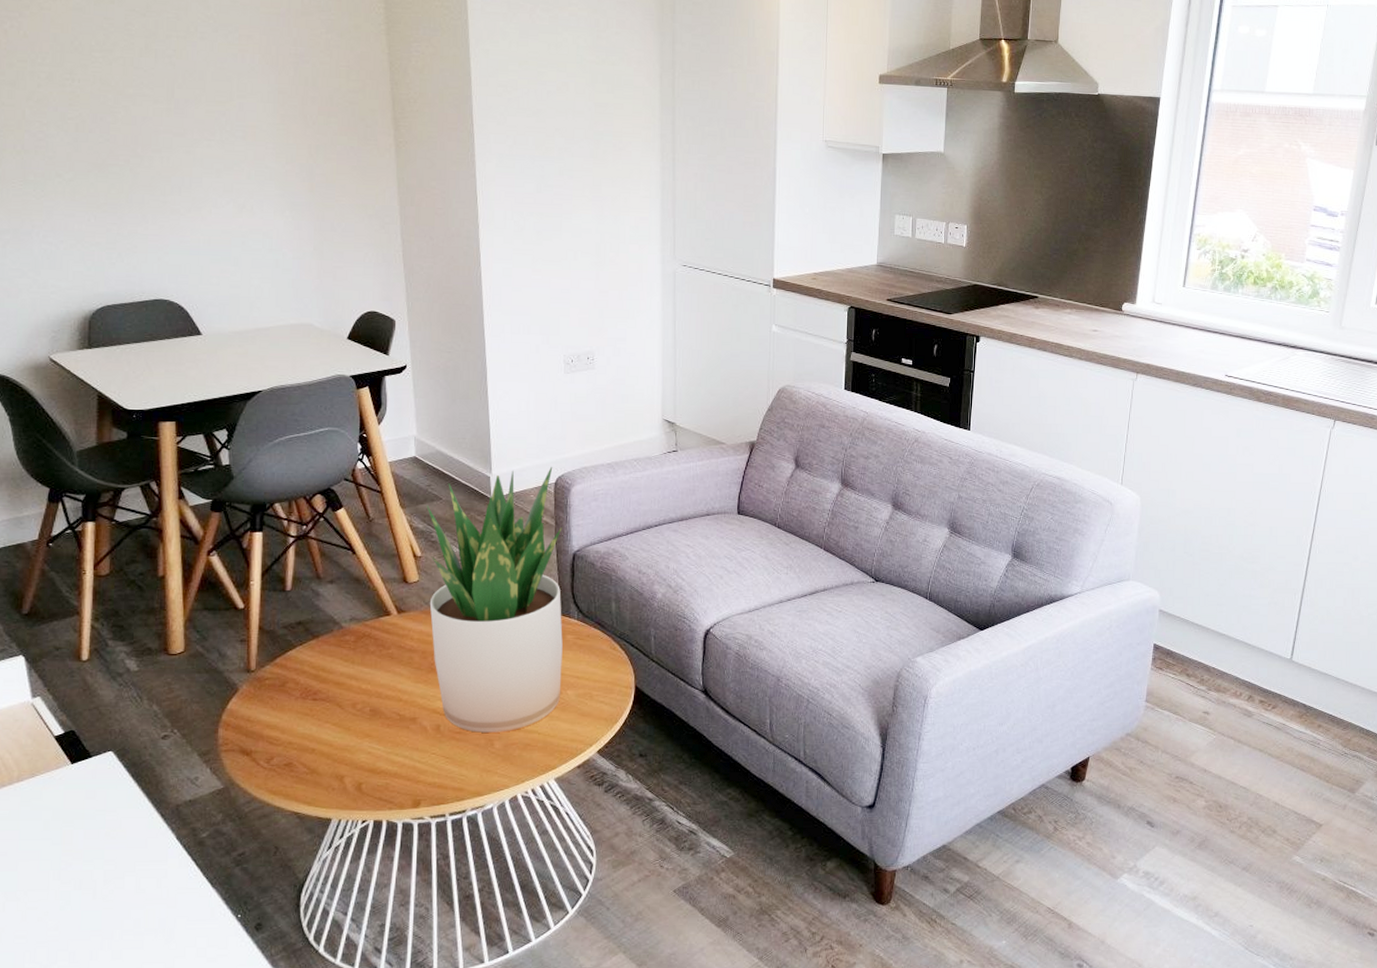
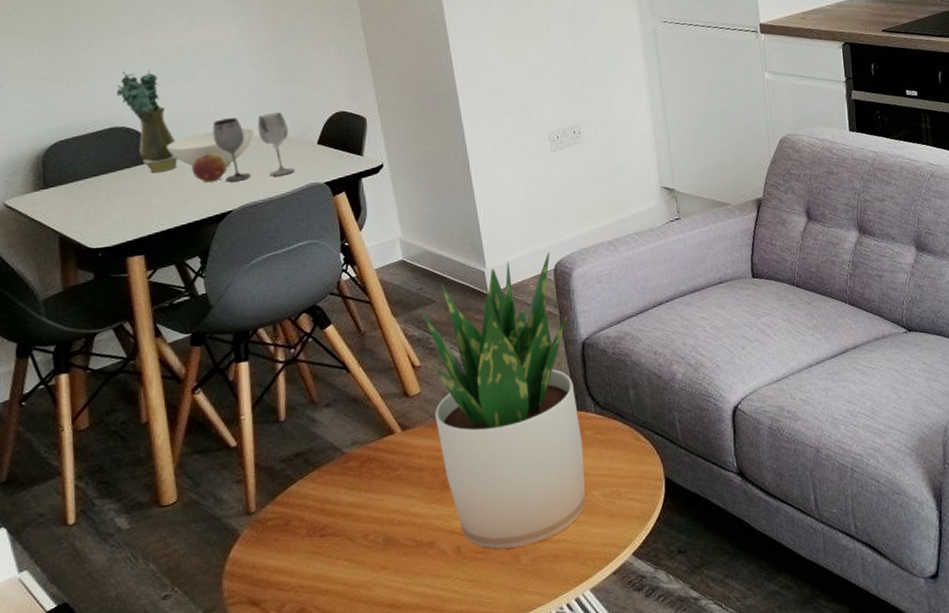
vase: none [164,247,216,346] -> present [116,70,178,173]
bowl: none [206,315,289,349] -> present [167,128,254,167]
fruit: none [228,334,261,361] -> present [192,152,228,182]
wineglass: none [251,304,324,364] -> present [212,112,295,182]

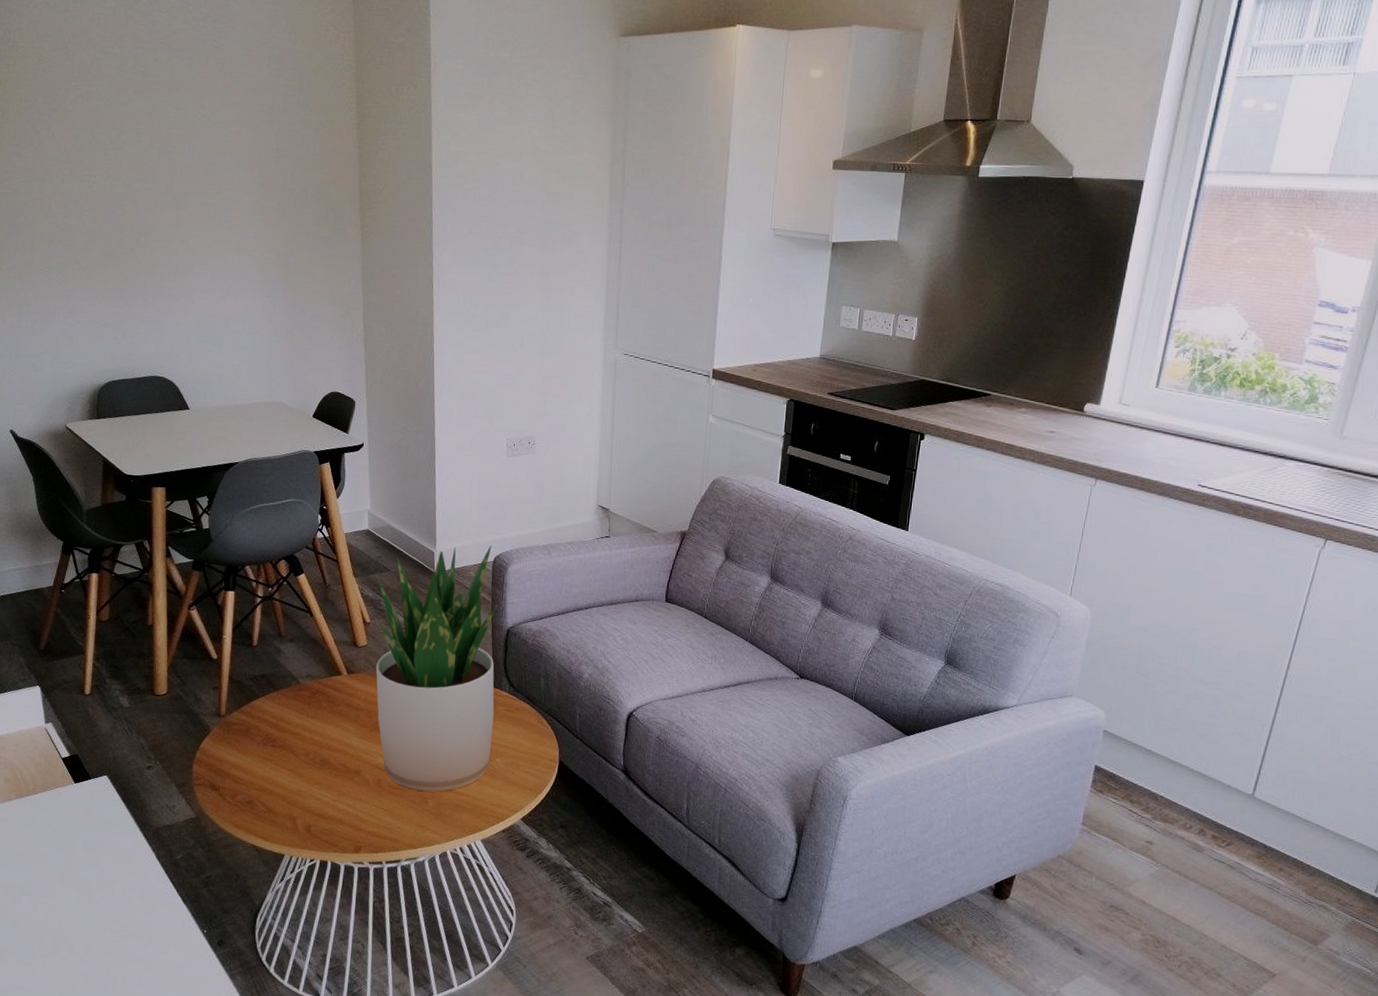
vase: present [116,70,178,173] -> none [160,329,201,420]
bowl: present [167,128,254,167] -> none [193,392,263,424]
fruit: present [192,152,228,182] -> none [210,410,239,435]
wineglass: present [212,112,295,182] -> none [230,383,292,440]

